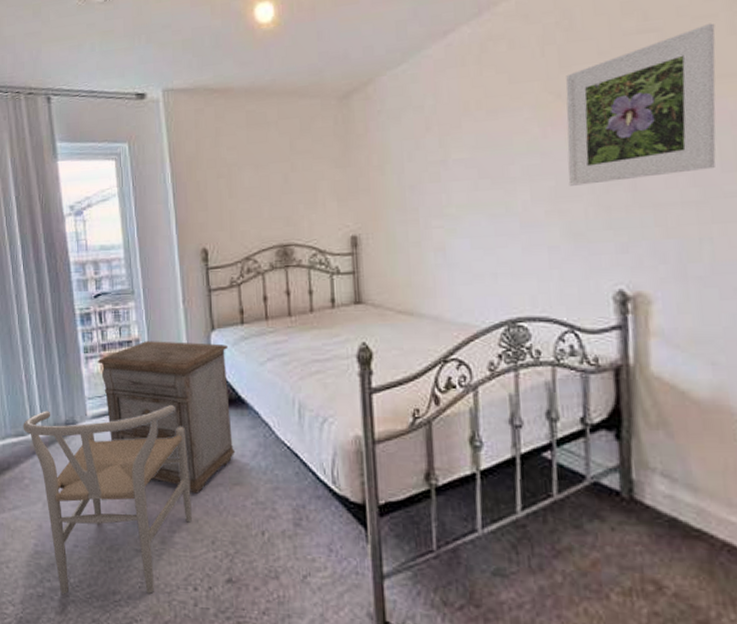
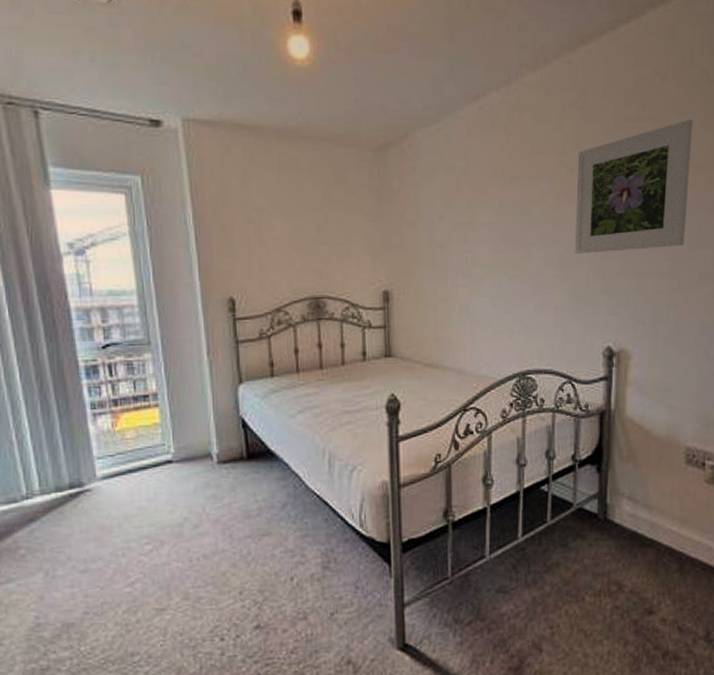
chair: present [23,405,192,594] -> none [15,461,218,664]
nightstand: present [97,341,236,494] -> none [107,395,265,548]

